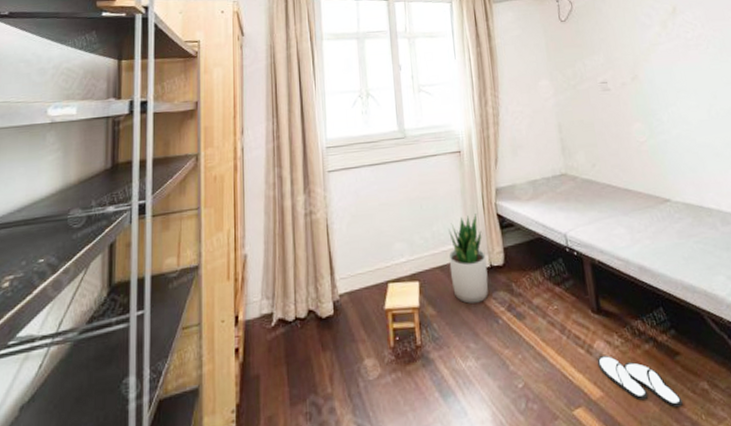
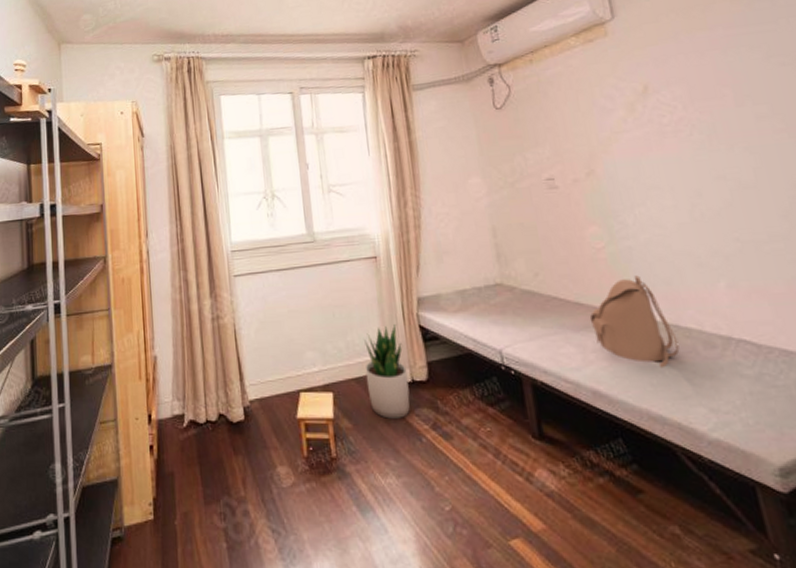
slippers: present [597,356,683,407] -> none [538,486,646,549]
backpack: none [636,164,704,244] -> present [589,275,680,368]

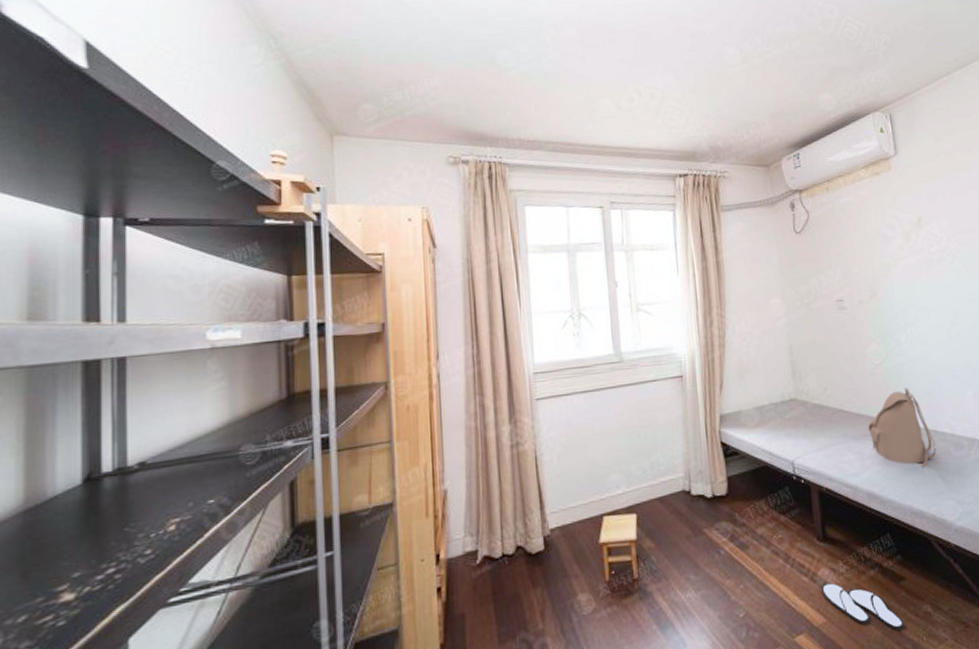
planter: present [364,324,410,419] -> none [668,442,711,535]
slippers: none [538,486,646,549] -> present [821,583,905,630]

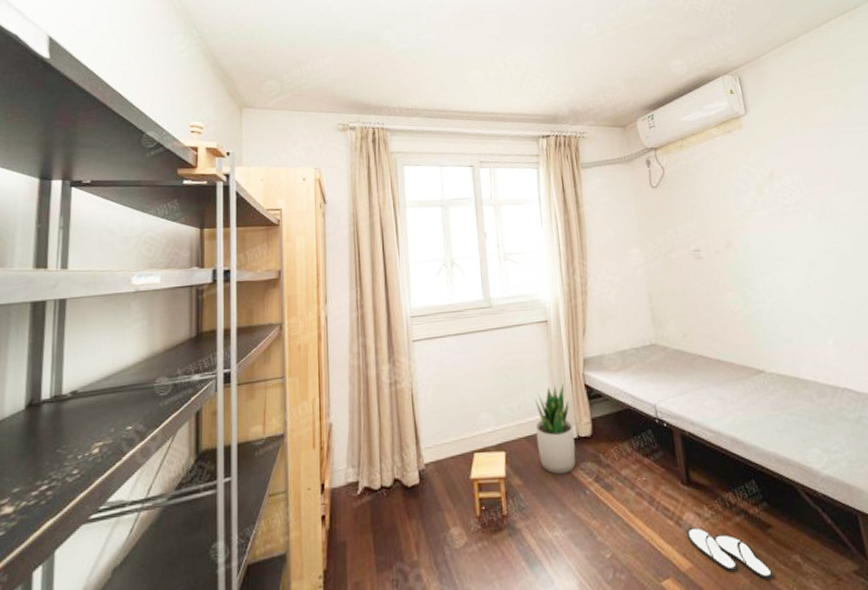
planter: none [668,442,711,535] -> present [535,384,576,474]
backpack: present [868,387,937,469] -> none [728,335,799,416]

